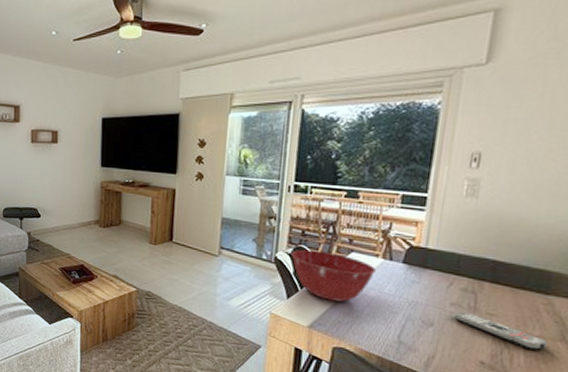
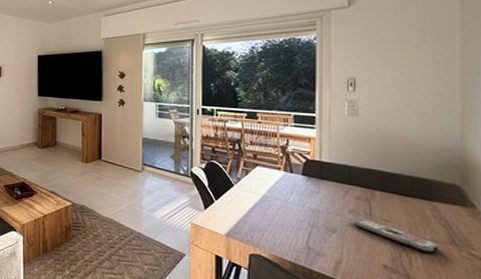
mixing bowl: present [291,249,376,302] -> none [205,164,279,212]

